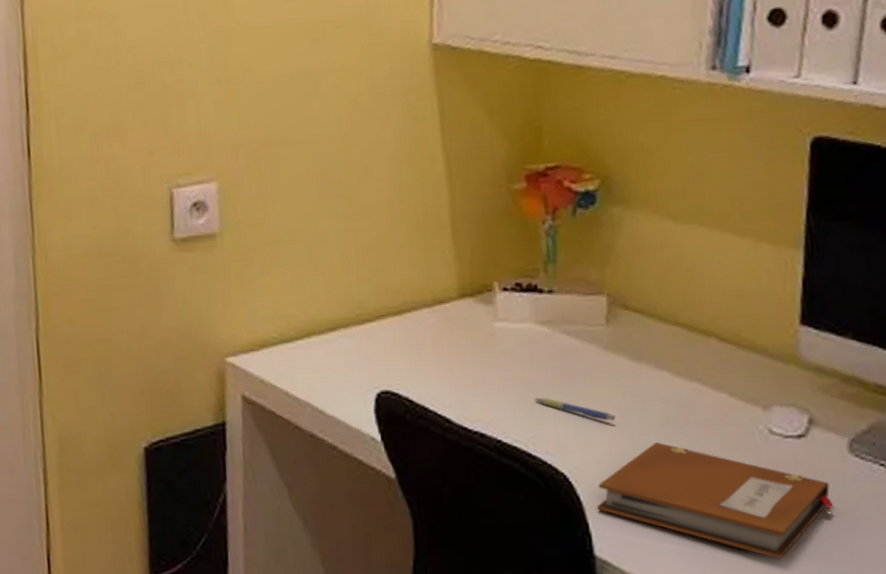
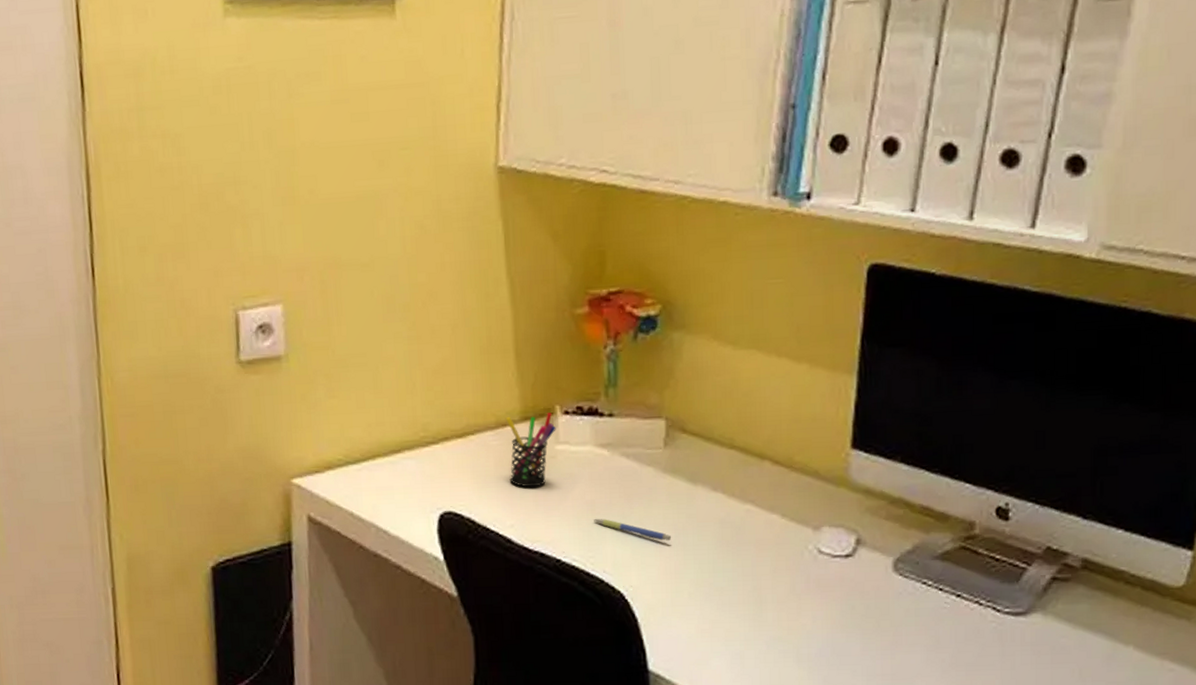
pen holder: none [443,289,495,366] -> present [506,413,556,488]
notebook: present [597,442,834,560] -> none [651,562,878,673]

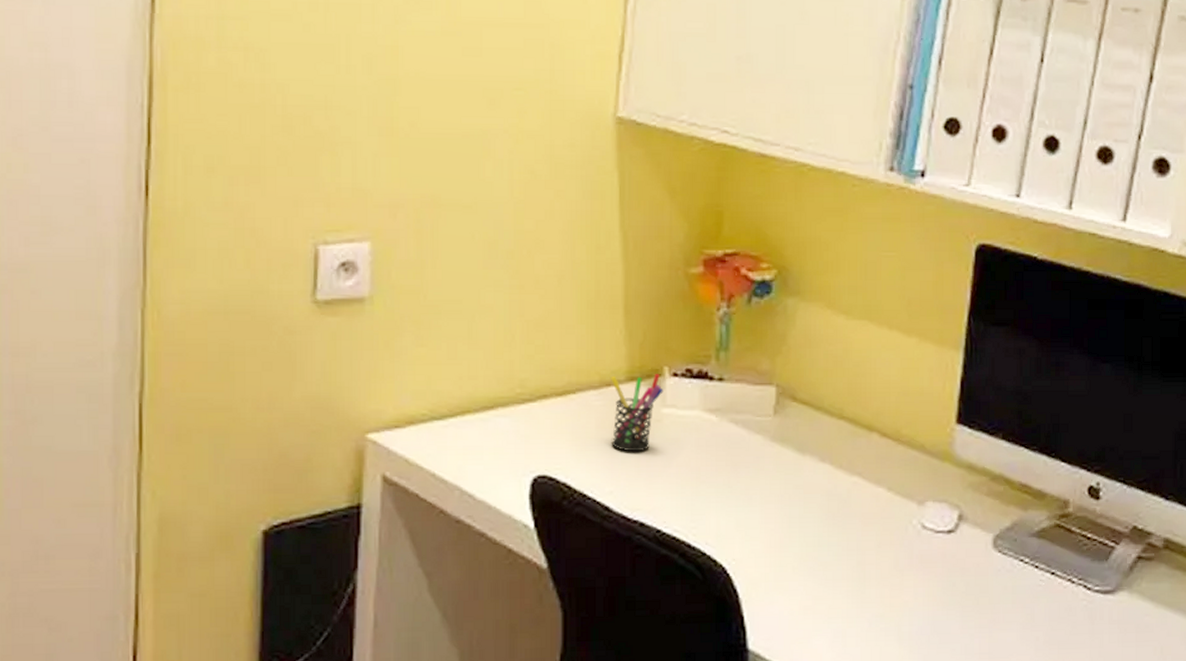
pen: present [594,518,672,541] -> none [698,486,778,512]

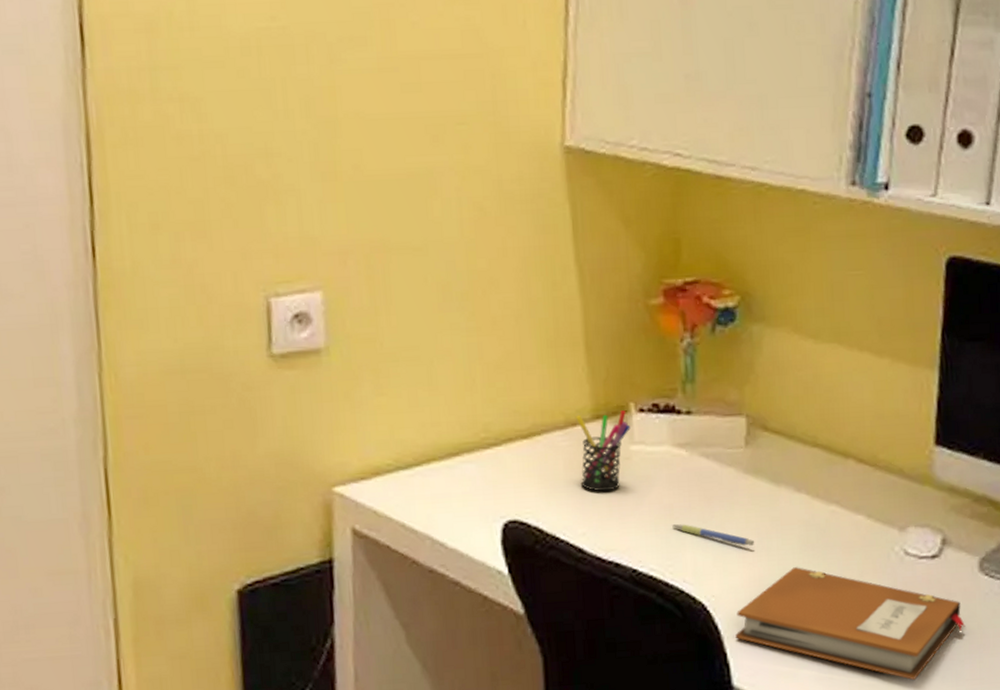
pen: none [698,486,778,512] -> present [672,523,755,546]
notebook: none [753,535,977,652] -> present [735,567,965,681]

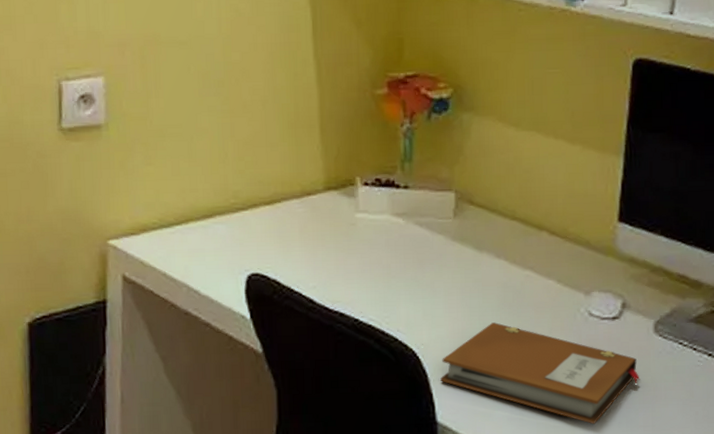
pen holder: present [576,410,631,492] -> none [311,184,356,252]
pen: present [672,523,755,546] -> none [389,281,460,303]

